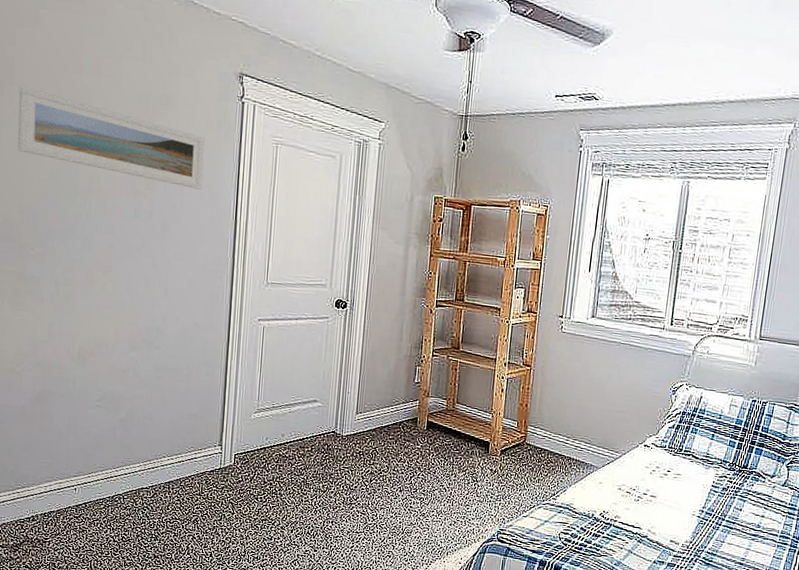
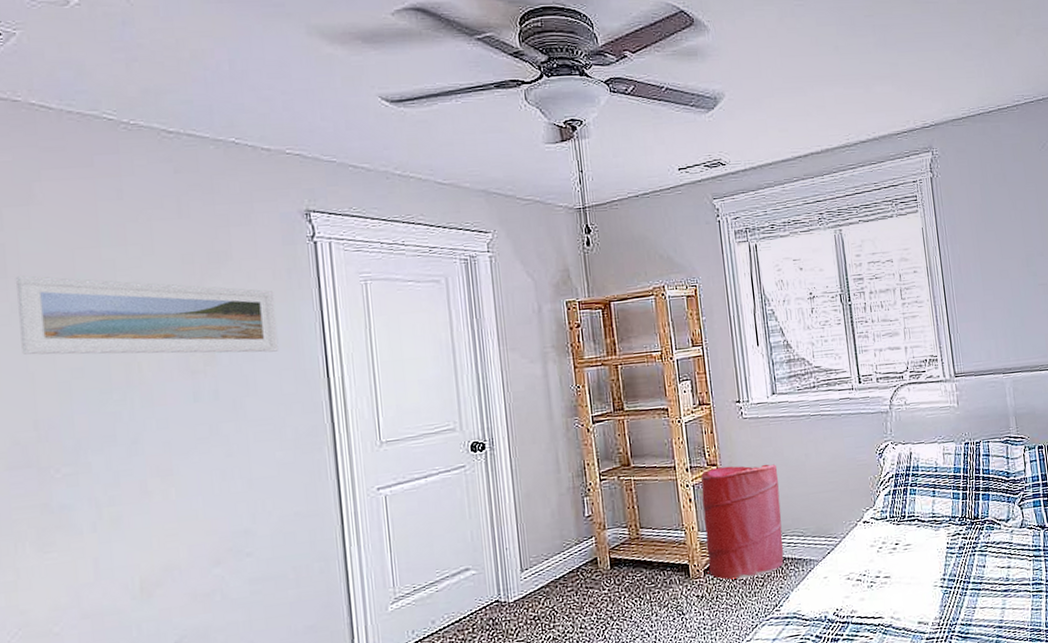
laundry hamper: none [505,368,582,467] -> present [701,464,784,580]

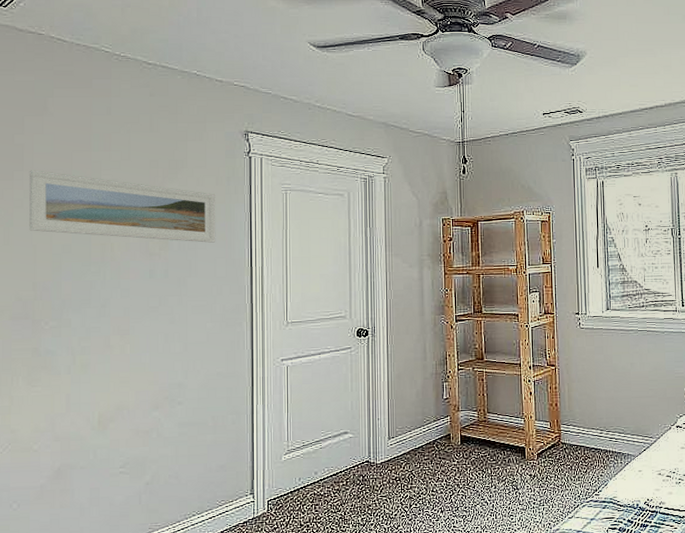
laundry hamper: present [701,464,784,580] -> none [541,367,607,465]

